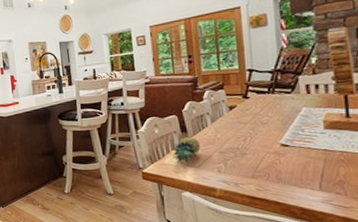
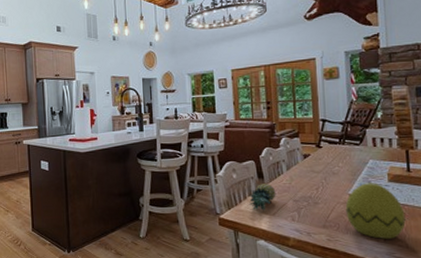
decorative egg: none [276,131,344,187] -> present [345,183,406,239]

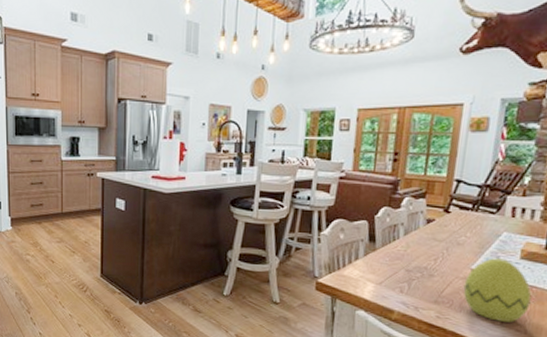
fruit: present [249,183,276,211] -> none [354,248,388,279]

